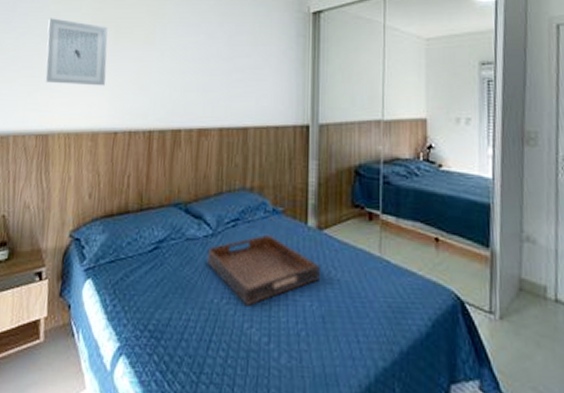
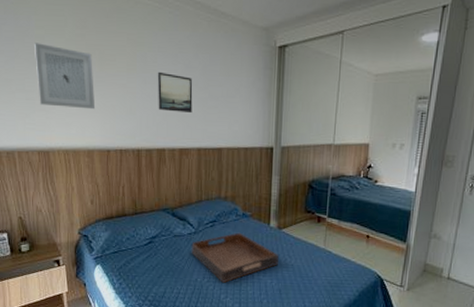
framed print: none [175,43,216,87] -> present [157,71,193,112]

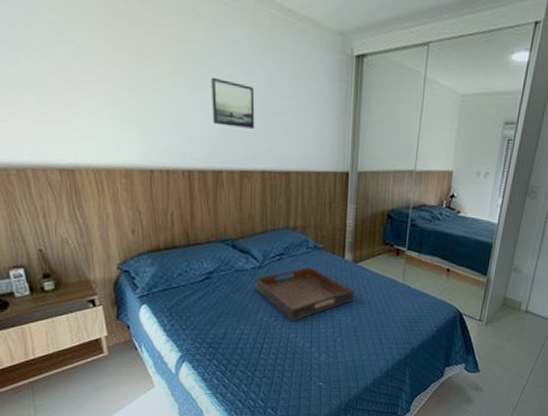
wall art: present [35,43,96,110] -> none [46,30,133,120]

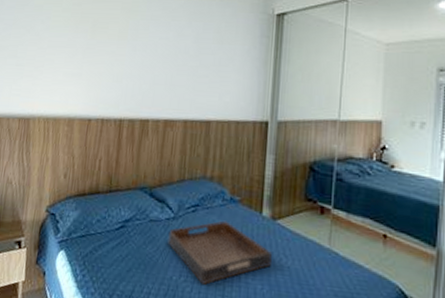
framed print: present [210,77,255,129] -> none [145,39,184,81]

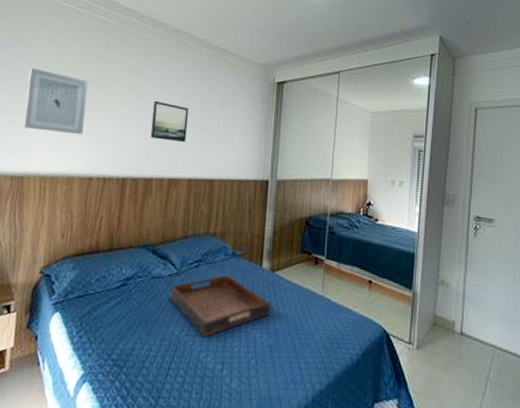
wall art: none [28,11,86,77] -> present [23,68,88,135]
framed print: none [145,39,184,81] -> present [150,100,189,142]

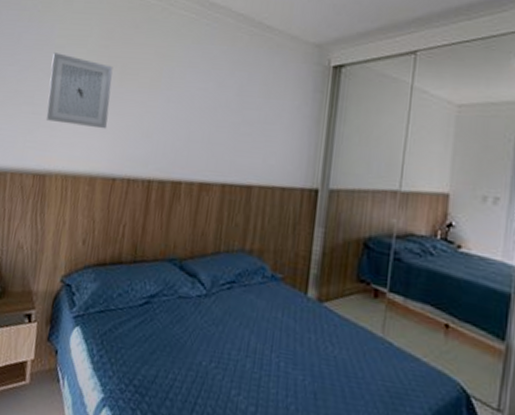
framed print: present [150,100,189,142] -> none [179,89,224,139]
serving tray: present [170,274,271,337] -> none [198,300,316,373]

